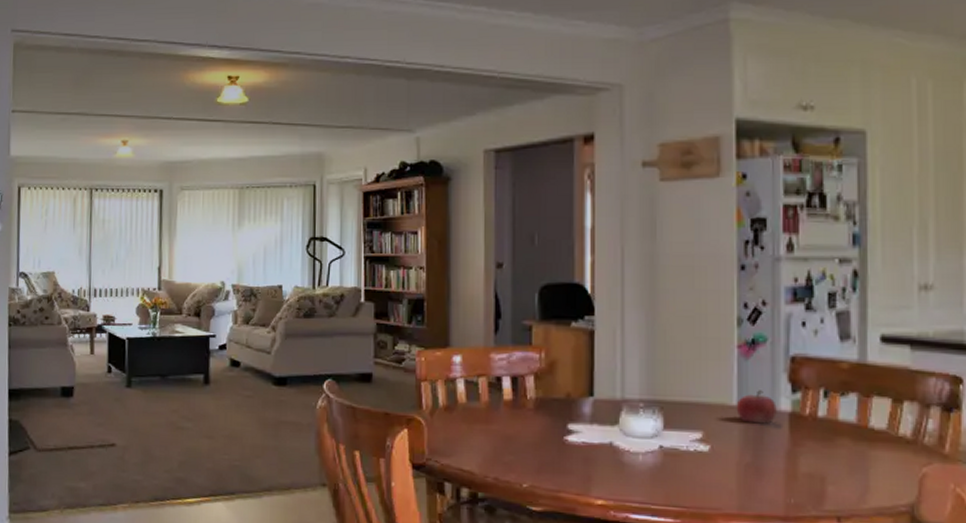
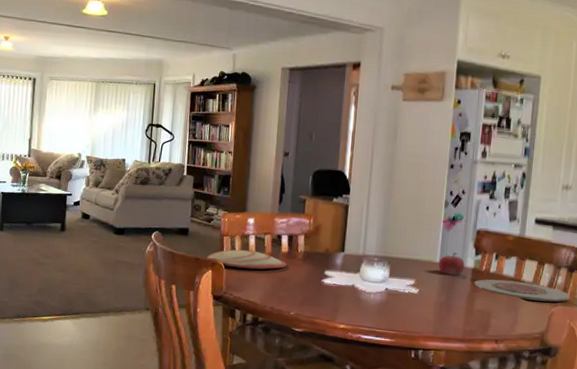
plate: none [399,399,512,426] -> present [206,249,287,270]
plate: none [794,427,950,458] -> present [474,279,570,302]

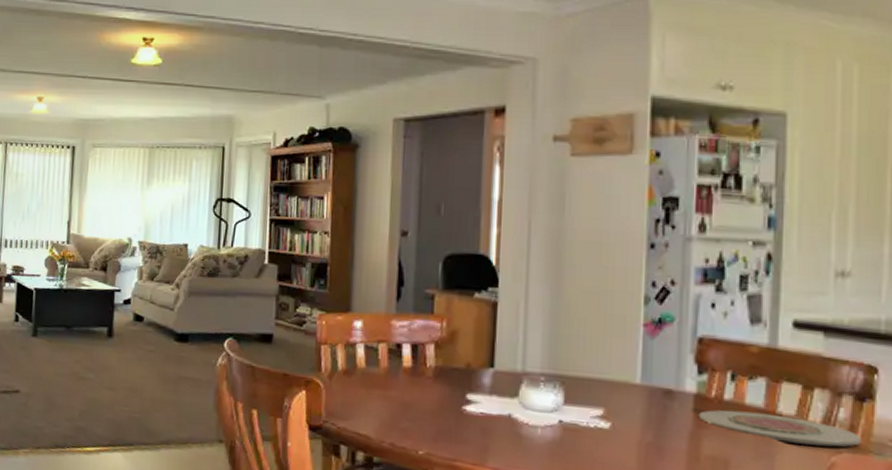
plate: present [206,249,287,270] -> none [298,362,411,391]
fruit: present [438,252,465,276] -> none [639,370,682,404]

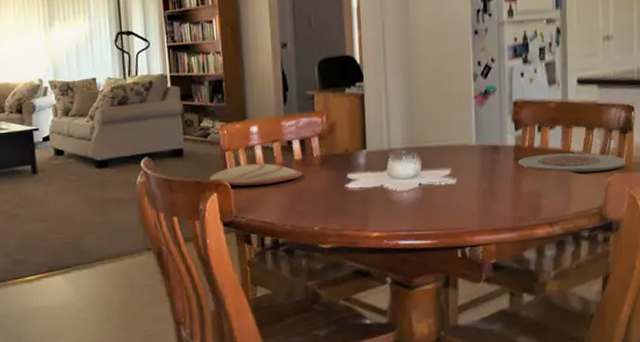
plate: none [298,362,411,391] -> present [208,163,303,186]

